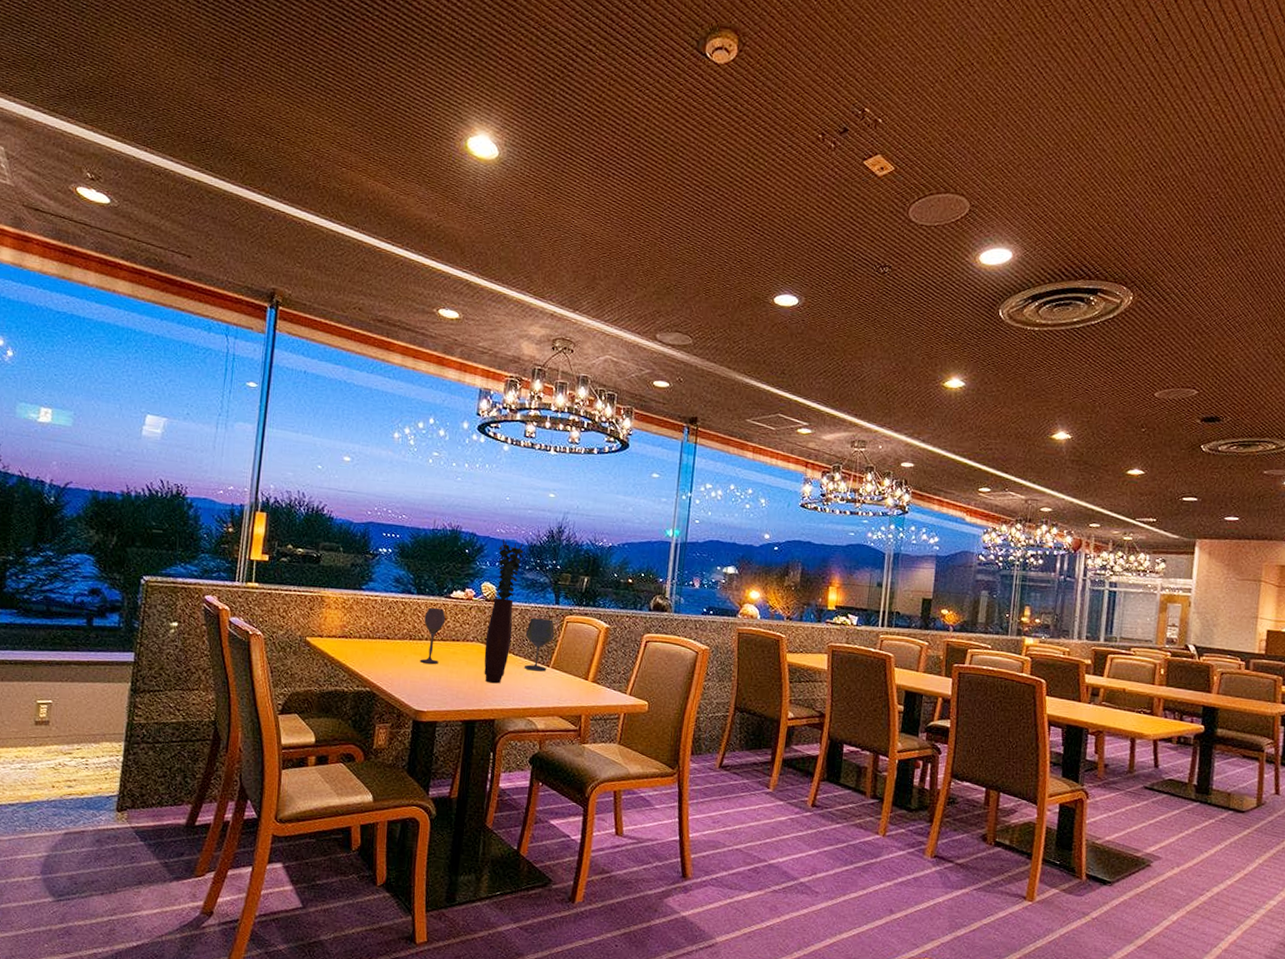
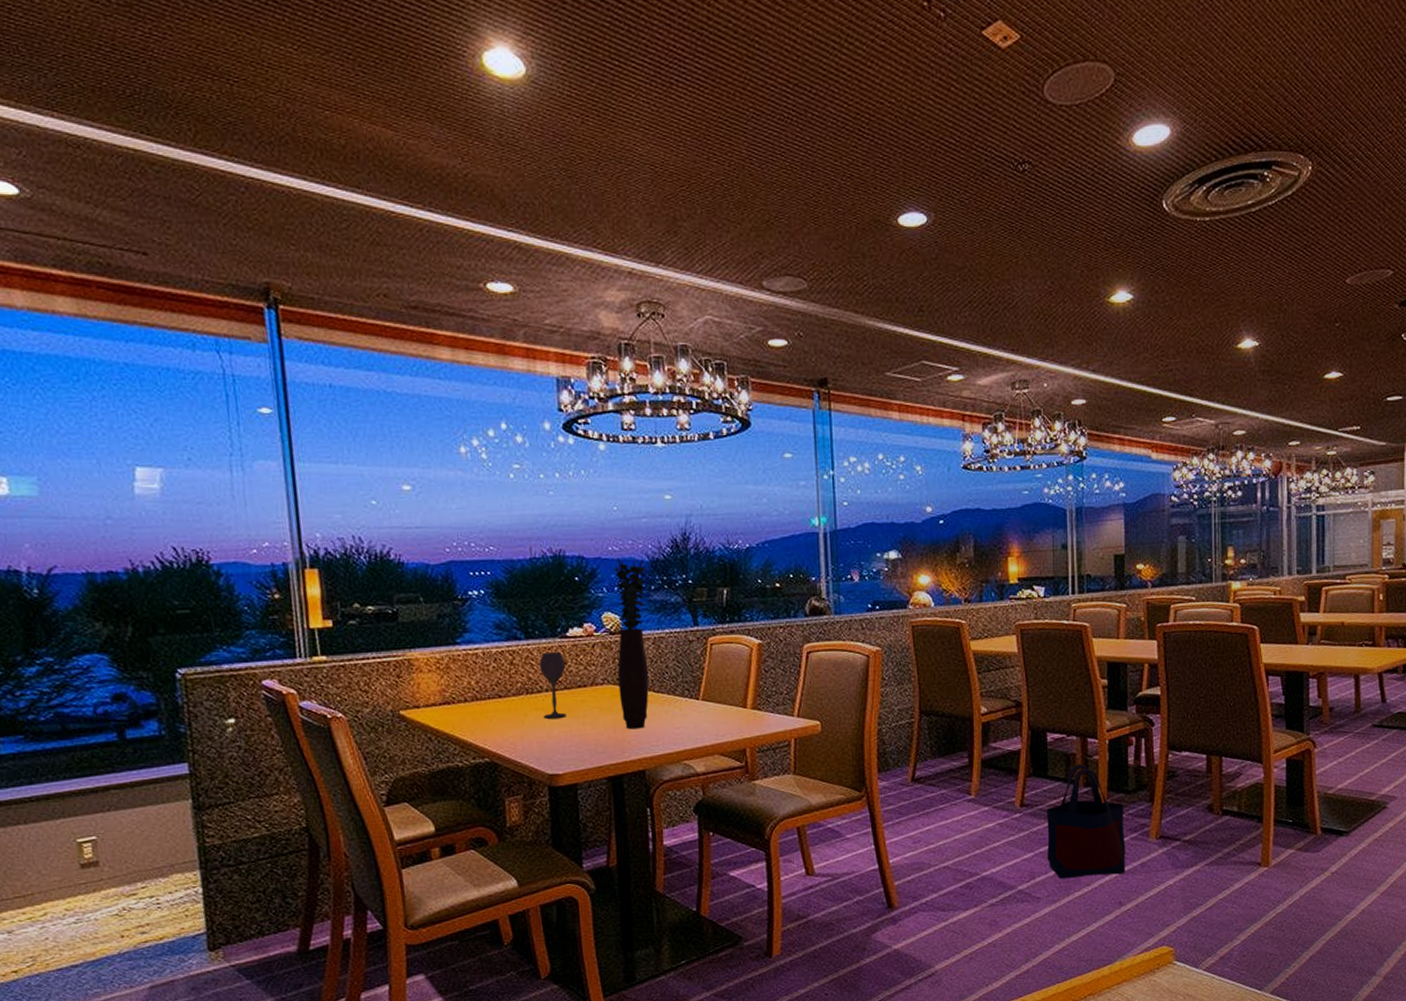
wine glass: present [525,618,555,672] -> none [664,644,699,707]
tote bag: none [830,777,905,884] -> present [1046,764,1125,879]

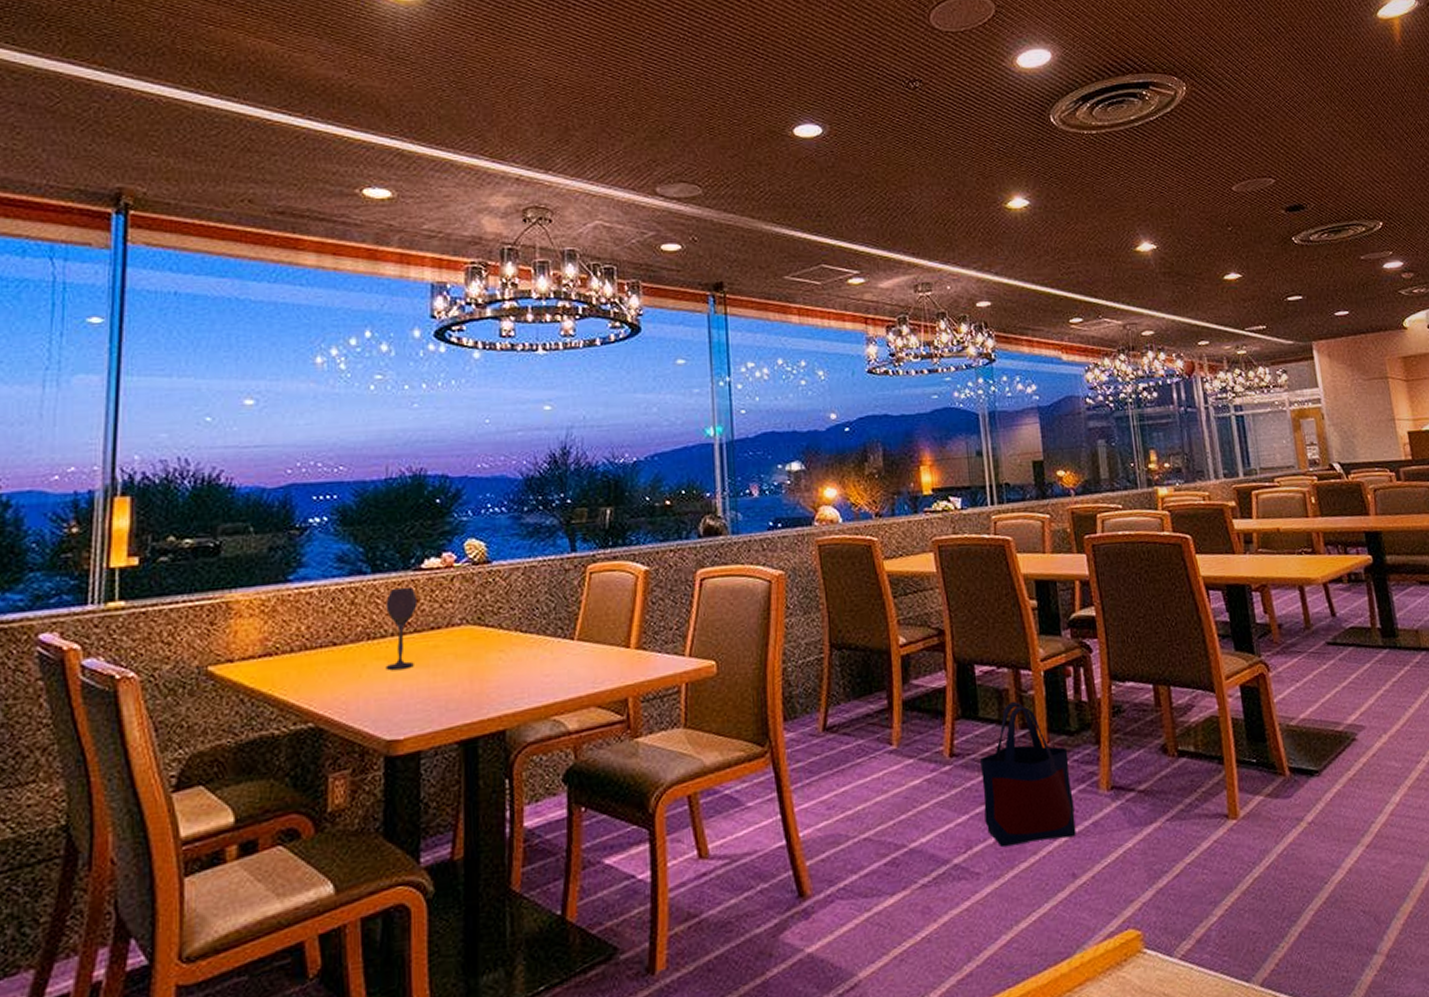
vase: present [615,558,649,730] -> none [478,476,519,680]

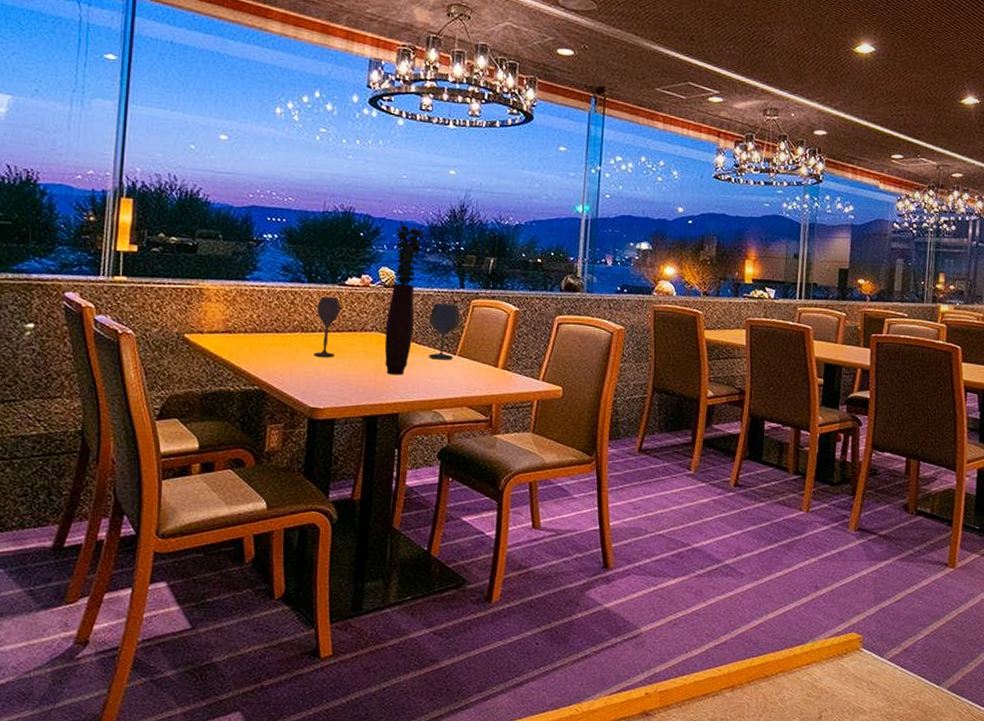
vase: none [478,476,519,680] -> present [384,220,424,375]
wine glass: none [534,574,576,650] -> present [428,303,460,360]
tote bag: present [979,702,1076,848] -> none [754,454,828,560]

